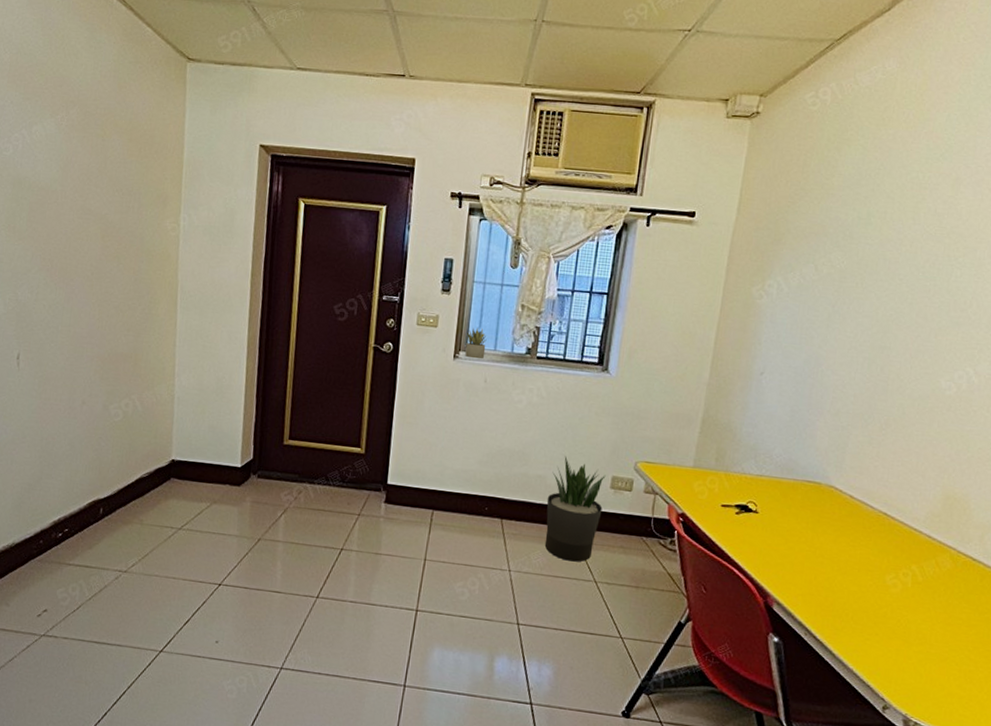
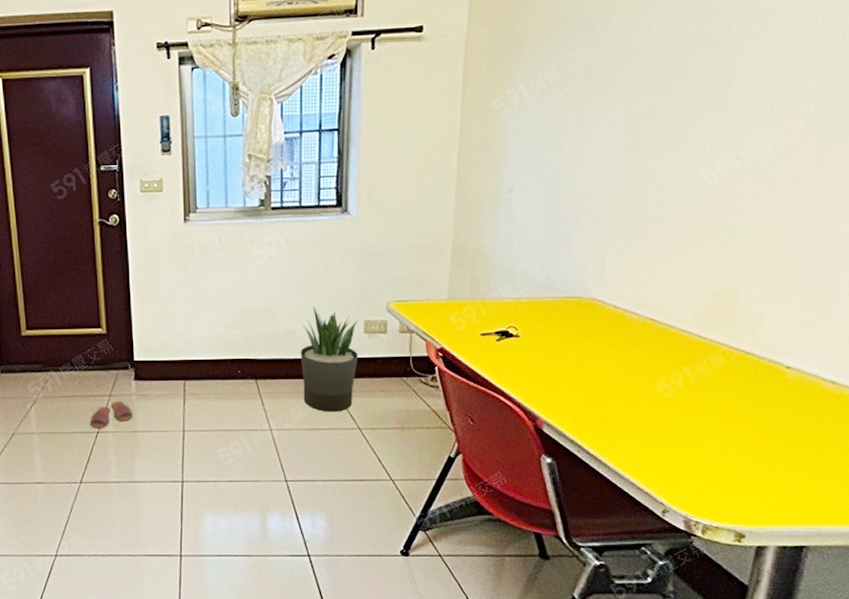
slippers: none [336,521,378,547] -> present [90,401,132,429]
succulent plant: present [465,327,487,359] -> none [194,186,217,219]

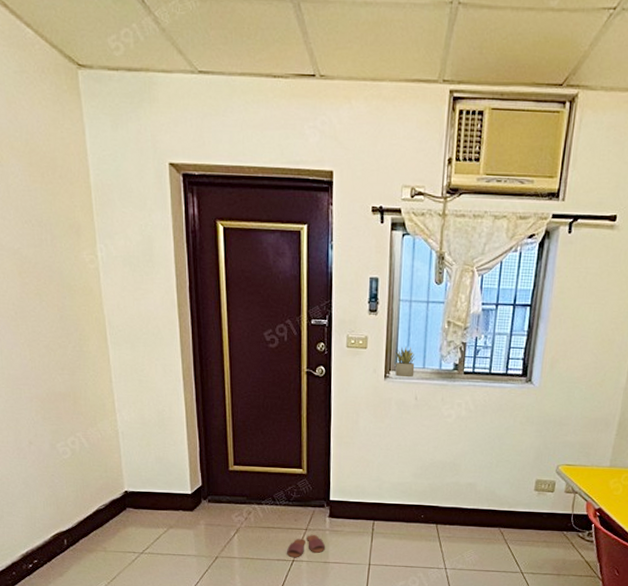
succulent plant: none [194,186,217,219] -> present [395,346,415,378]
planter: present [300,307,358,412] -> none [476,464,530,557]

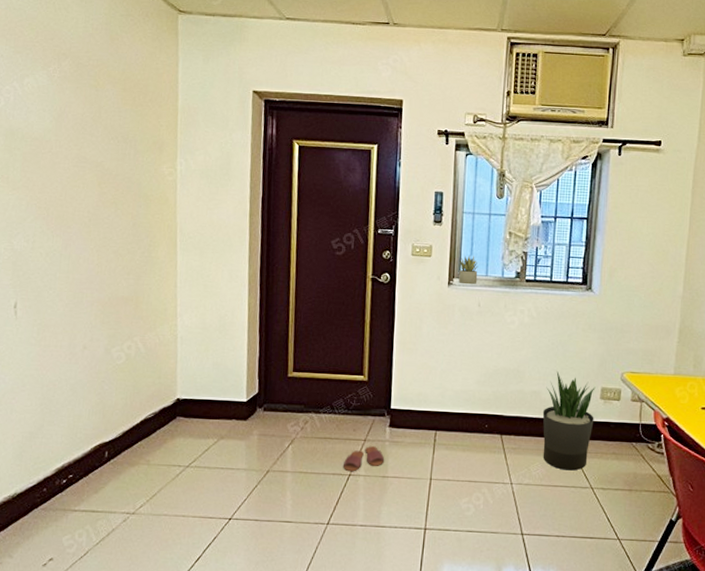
planter: none [476,464,530,557] -> present [542,371,596,471]

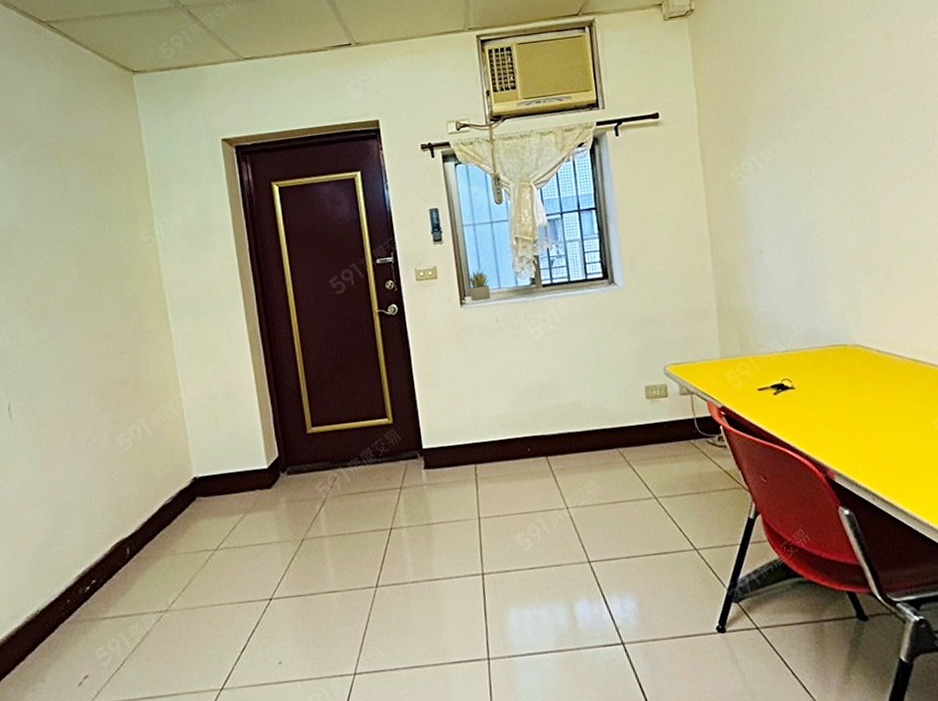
slippers: present [343,446,384,472] -> none [382,493,425,526]
planter: present [542,371,596,471] -> none [585,377,645,484]

